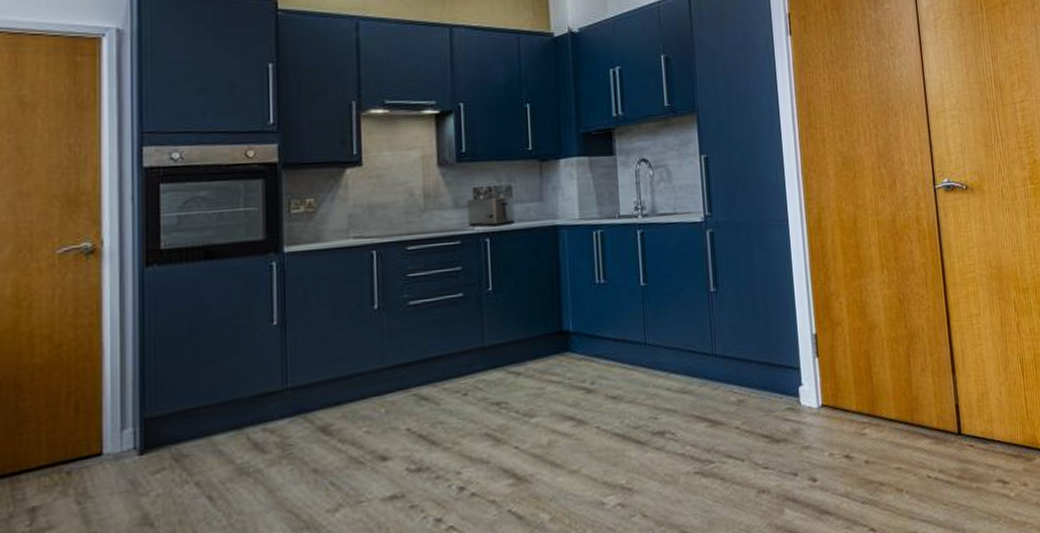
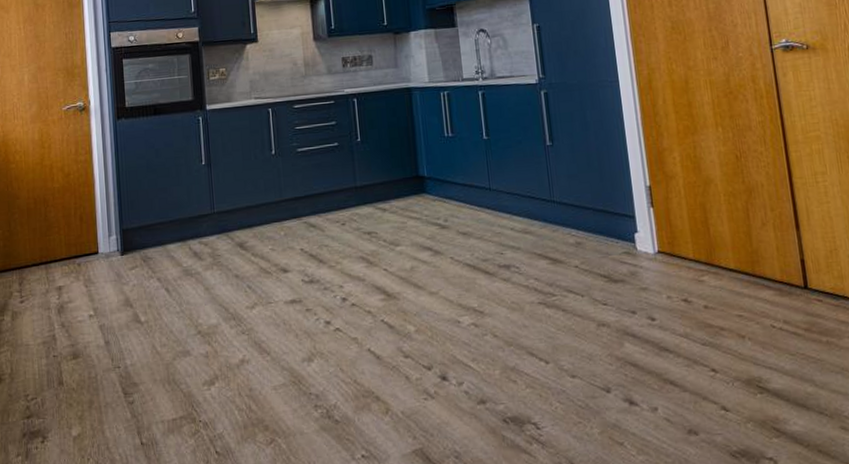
toaster: present [467,196,515,227] -> none [337,63,376,90]

